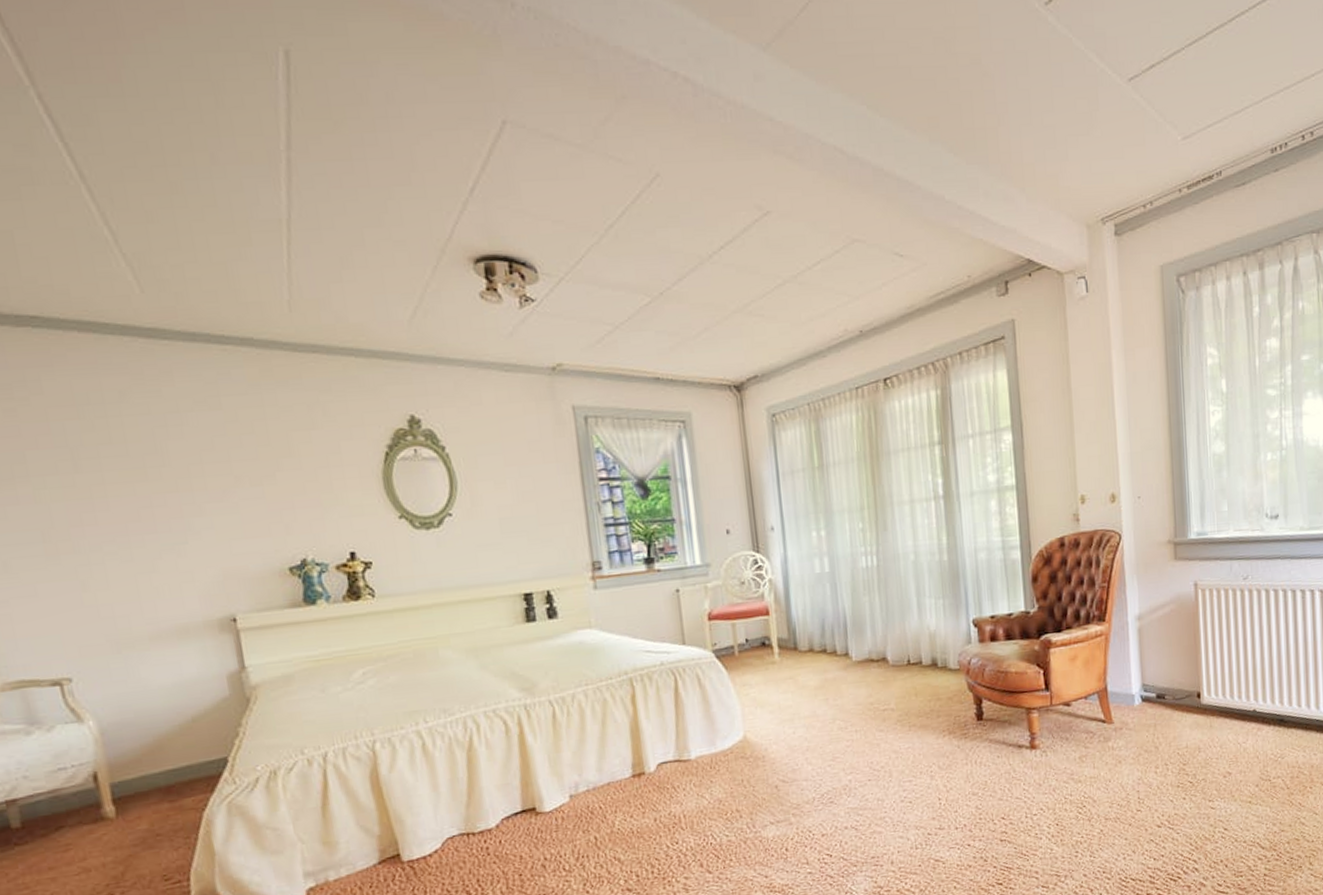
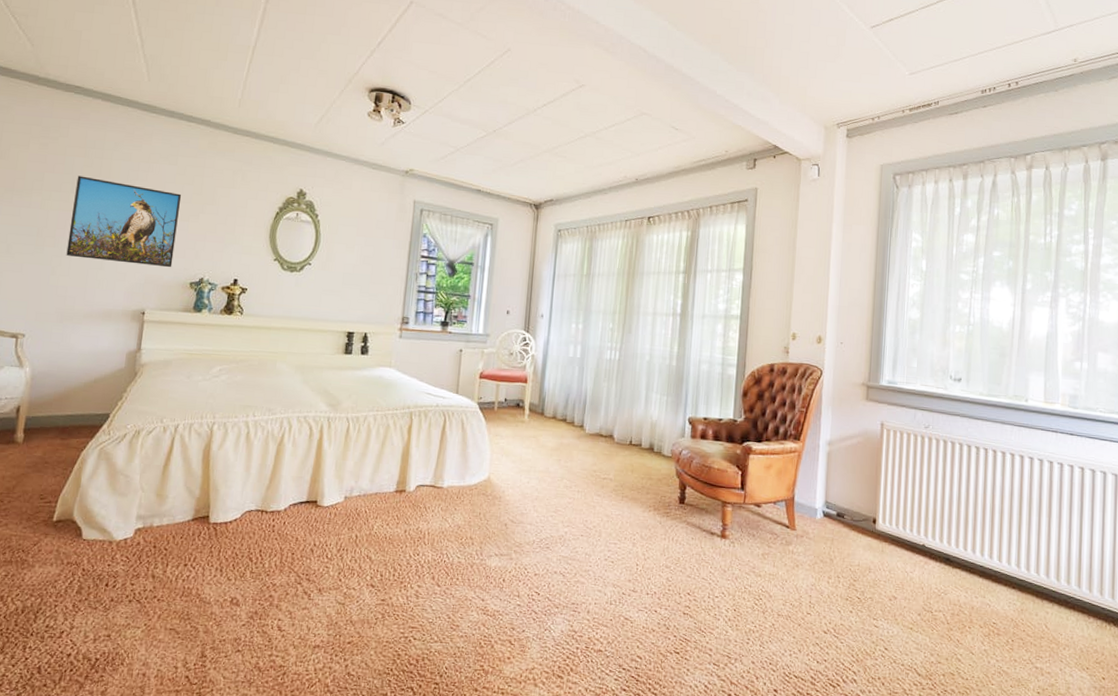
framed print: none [77,446,257,562] -> present [66,175,182,268]

